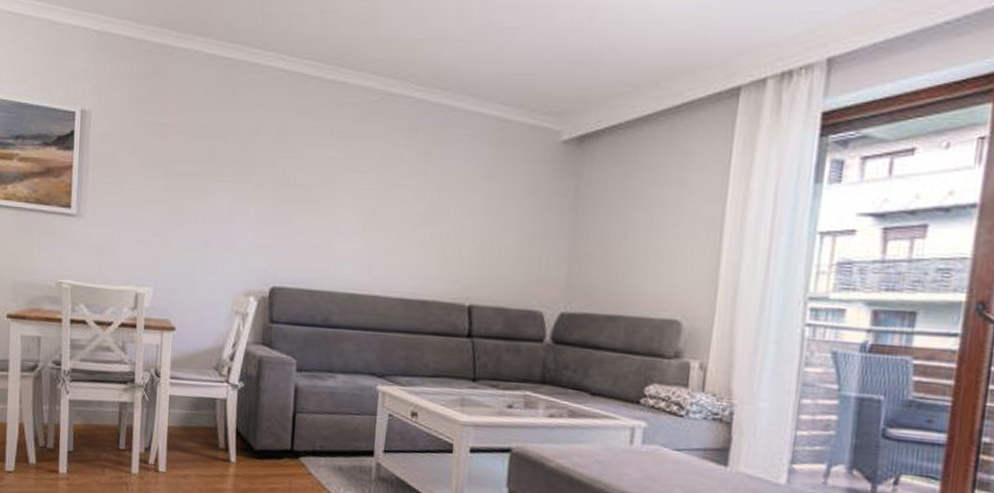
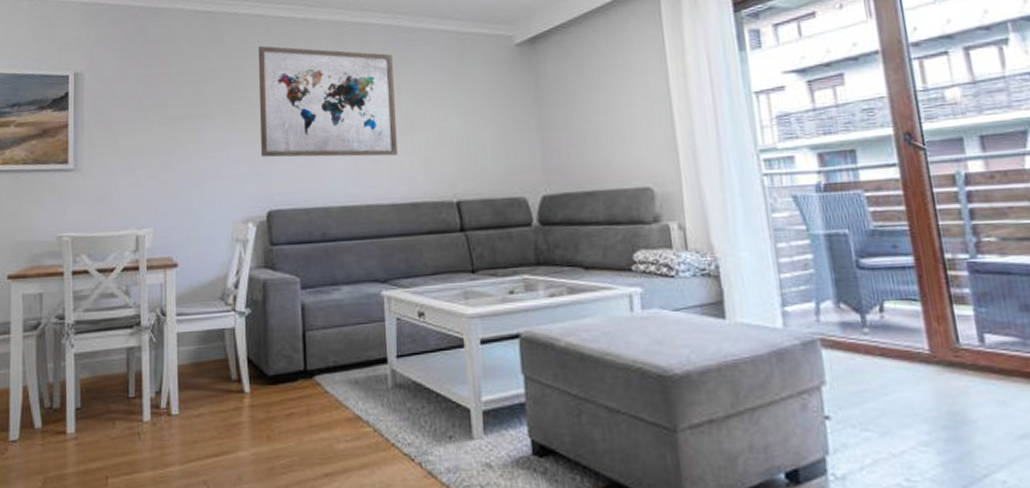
wall art: none [269,106,423,247] -> present [258,46,398,157]

